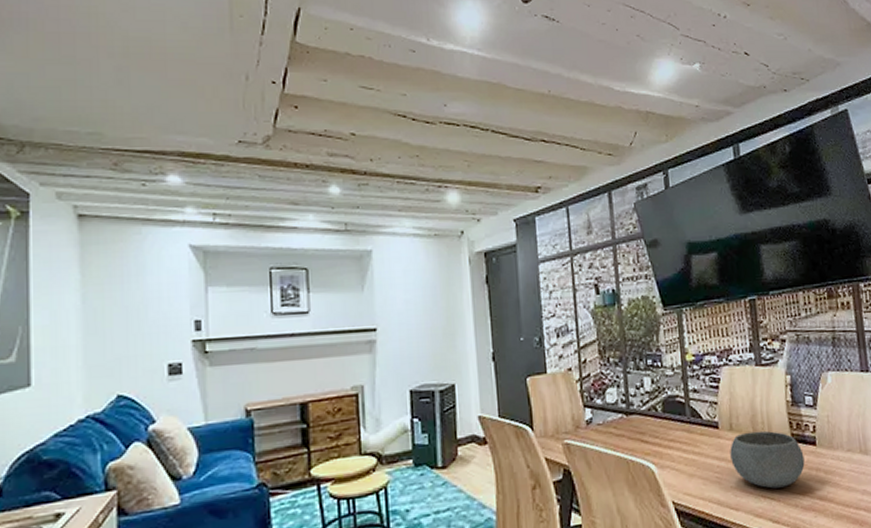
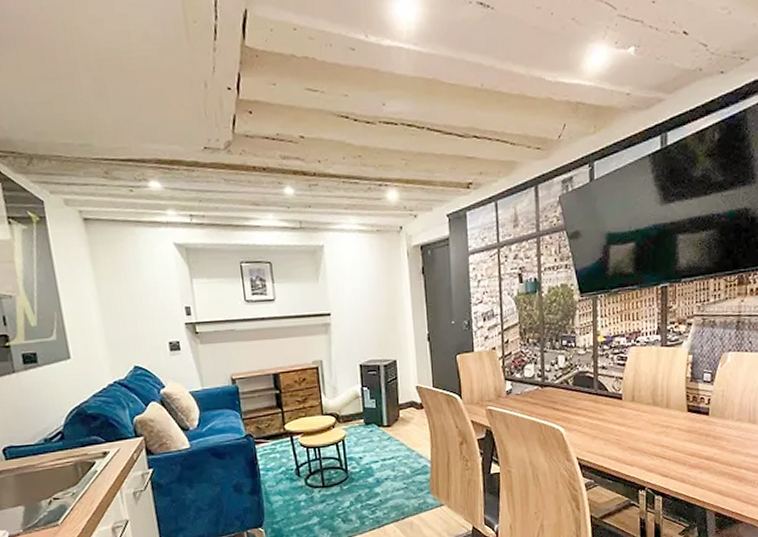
bowl: present [730,430,805,489] -> none [630,402,697,450]

